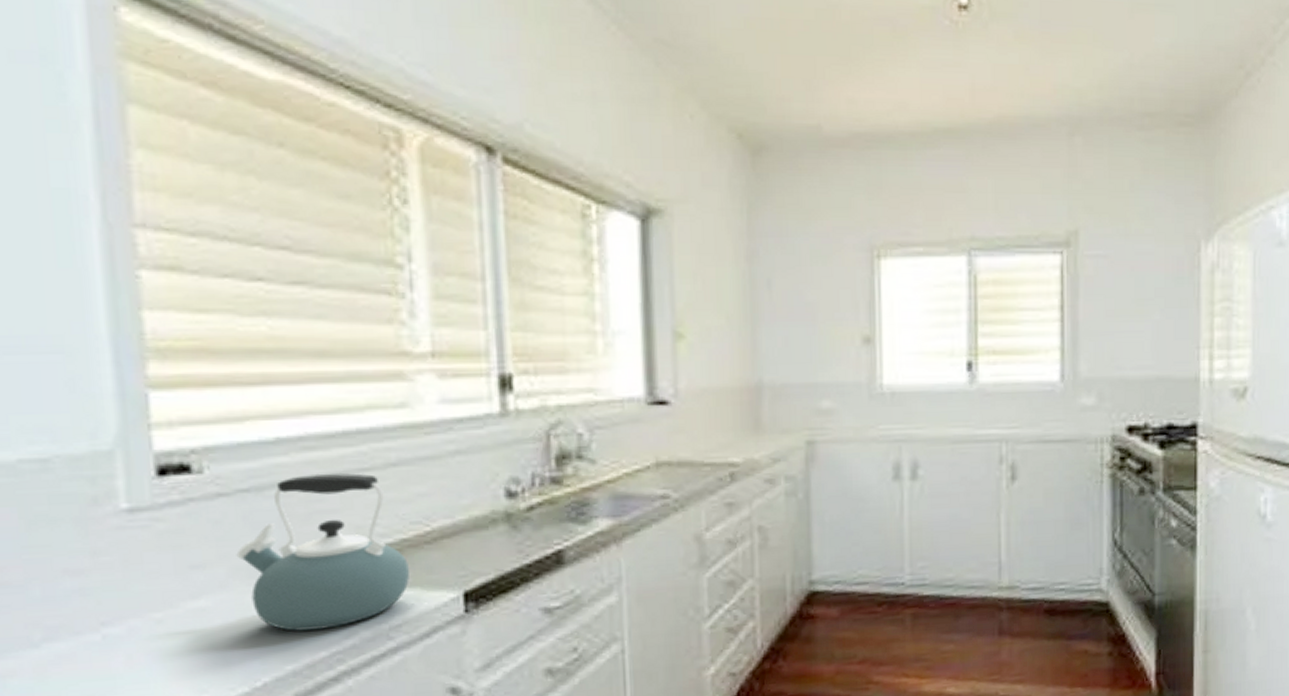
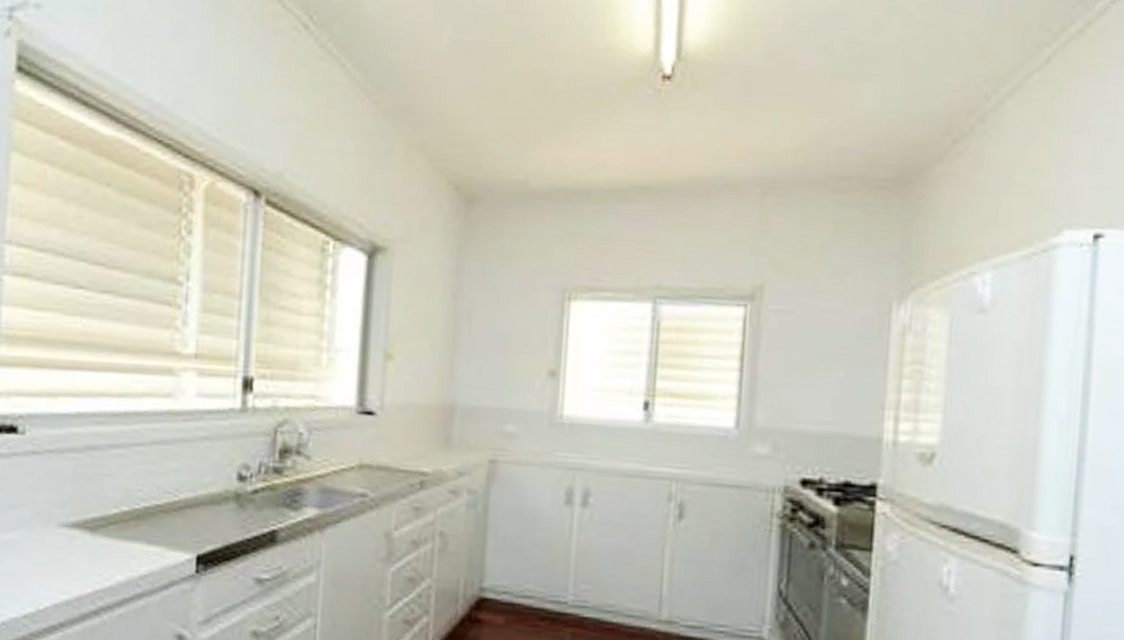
kettle: present [236,473,411,631] -> none [39,444,159,571]

